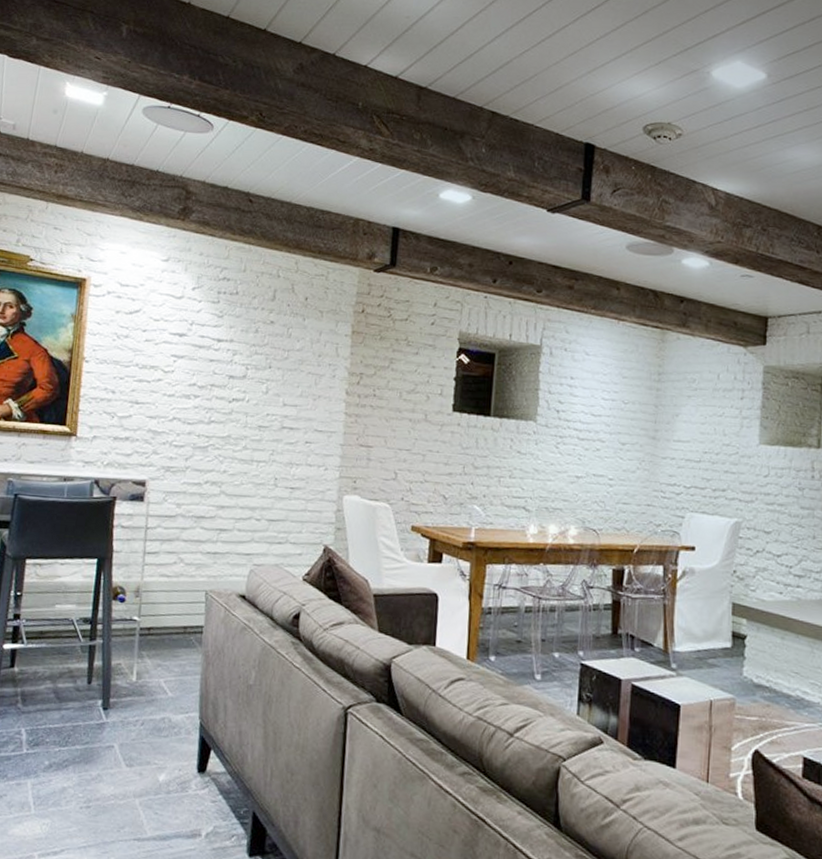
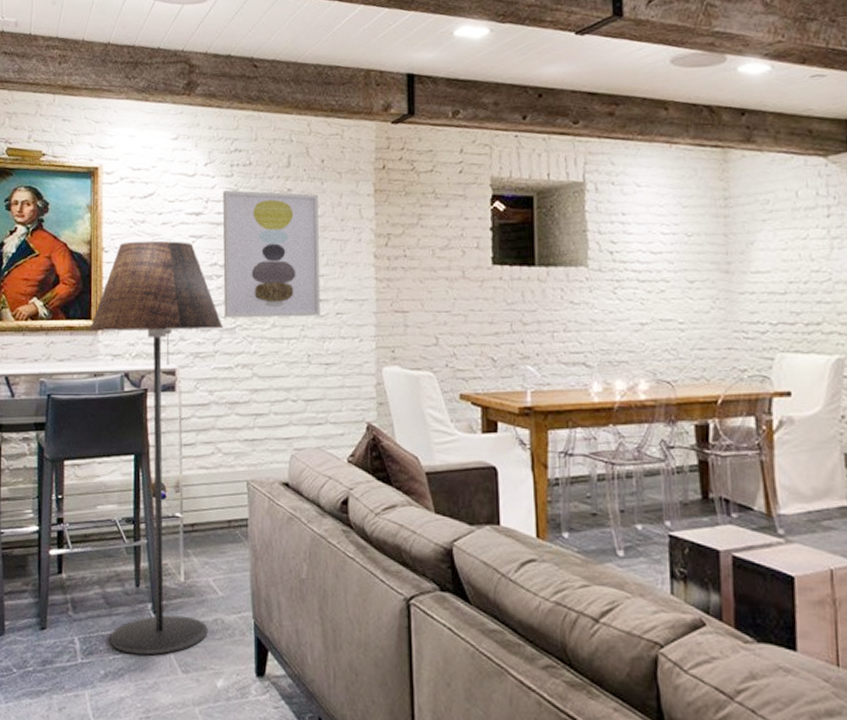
floor lamp: none [57,354,196,749] -> present [89,240,222,655]
wall art: none [198,316,299,443] -> present [222,190,320,318]

